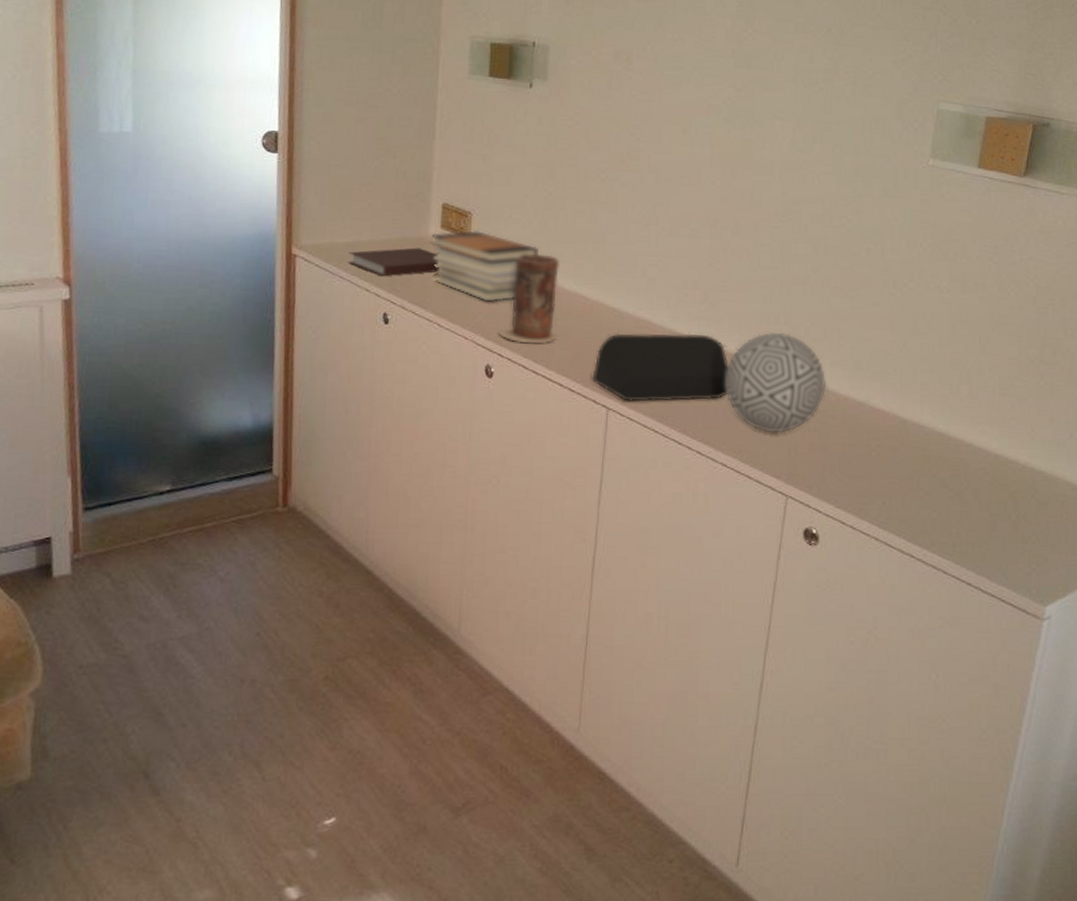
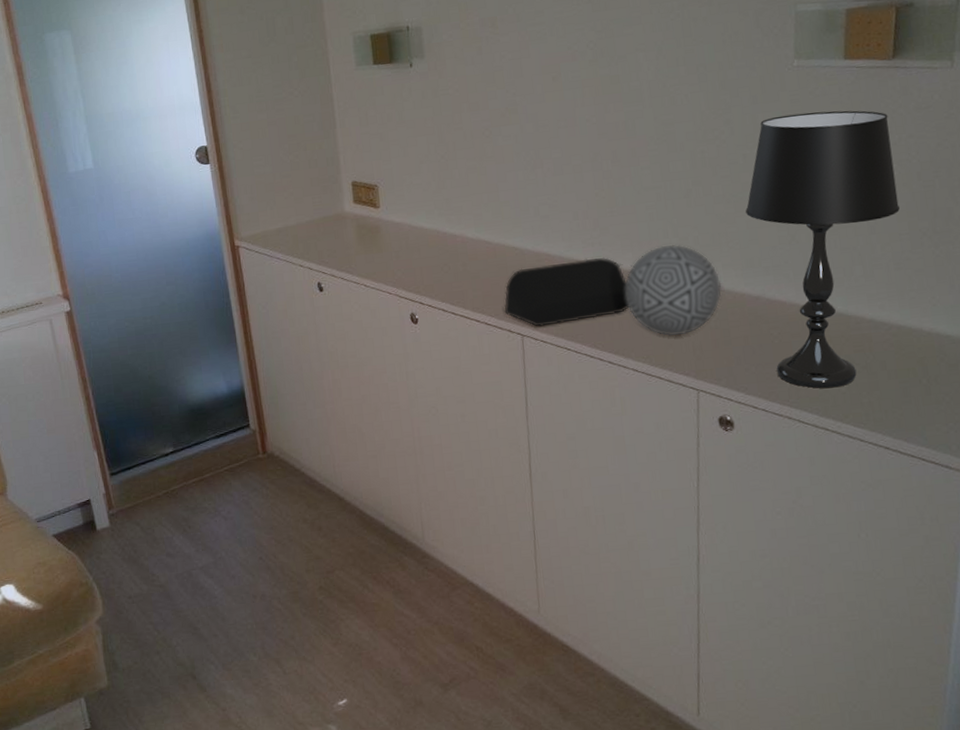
notebook: present [348,247,441,277] -> none [280,222,359,253]
book stack: present [430,230,541,302] -> none [346,200,443,260]
vase: present [498,253,561,344] -> none [417,210,468,291]
table lamp: none [860,214,1013,512] -> present [745,110,901,389]

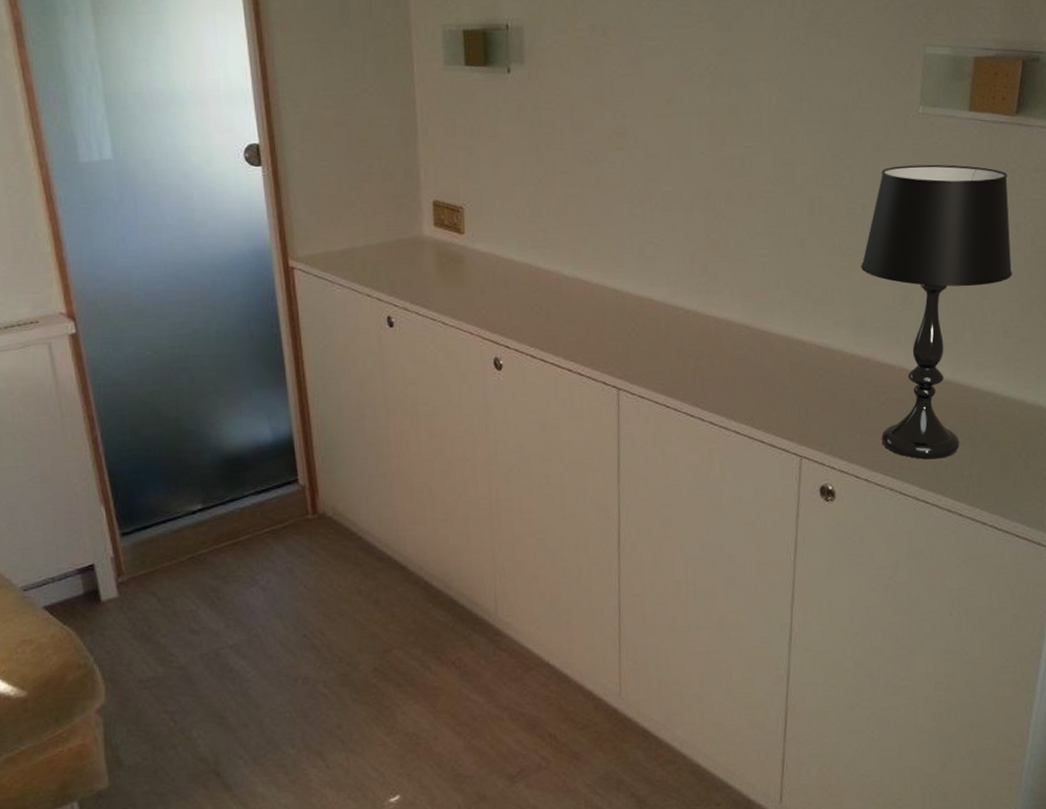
speaker: present [504,257,630,327] -> none [599,306,735,380]
decorative ball: present [625,244,722,337] -> none [731,297,832,398]

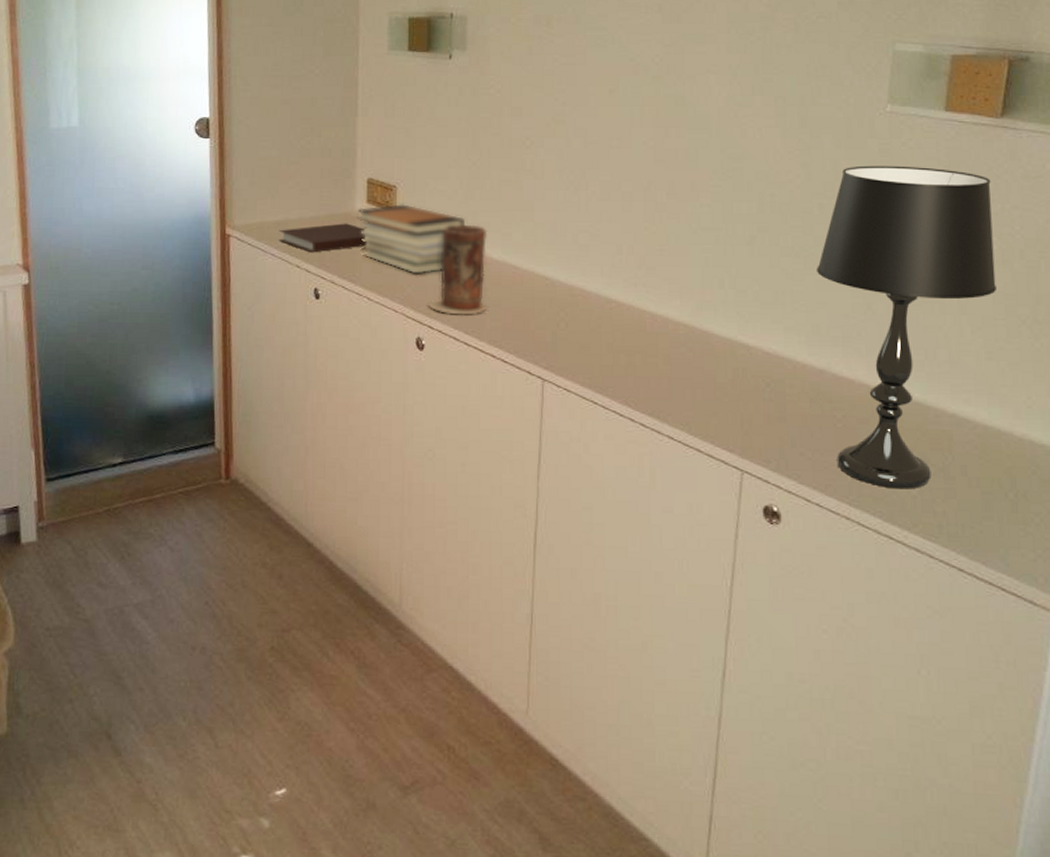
notebook: none [345,248,439,281] -> present [278,223,368,253]
book stack: none [424,225,537,296] -> present [357,204,467,274]
vase: none [503,242,562,334] -> present [428,224,488,315]

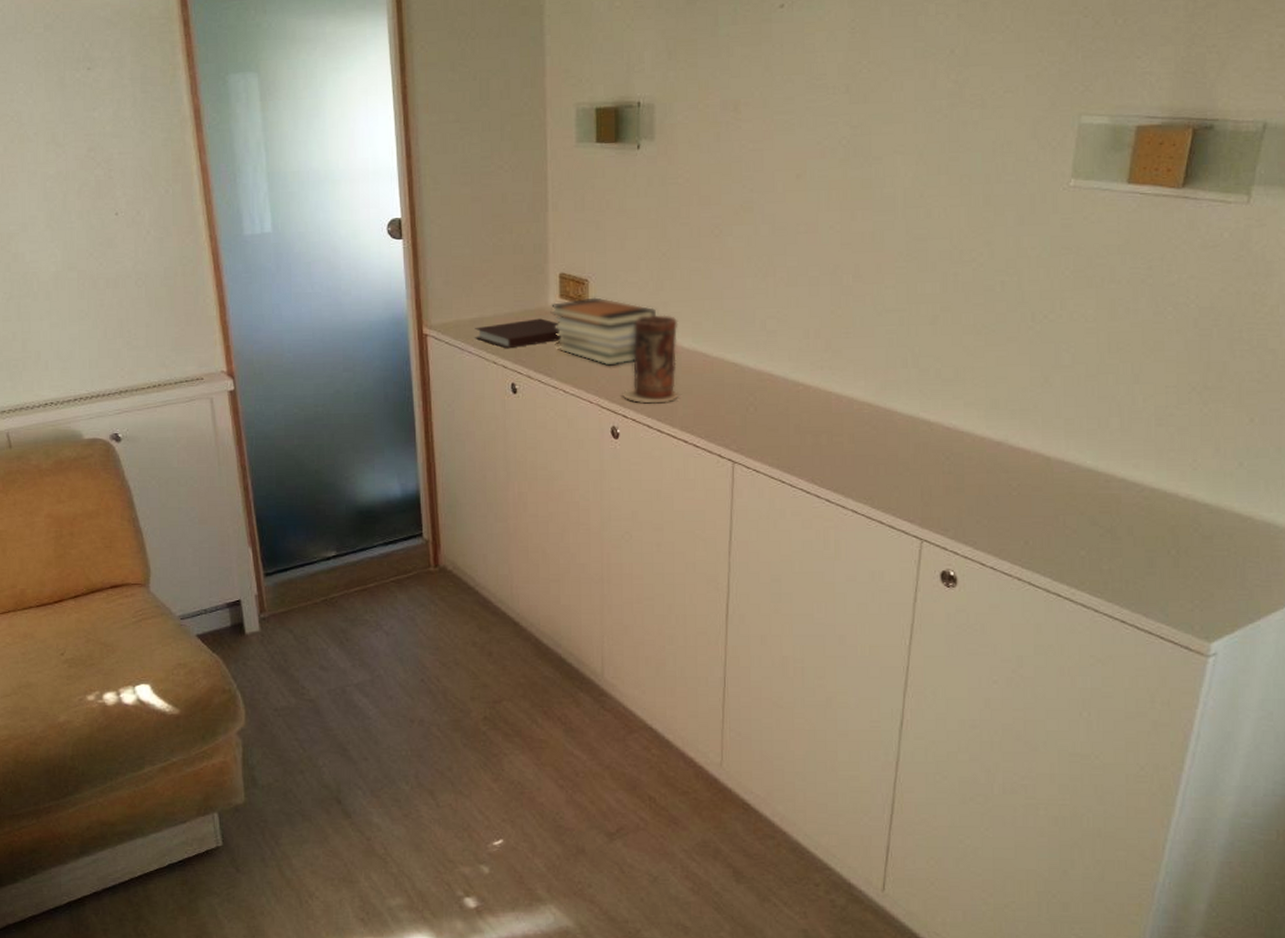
table lamp: present [815,165,998,489] -> none [996,240,1171,550]

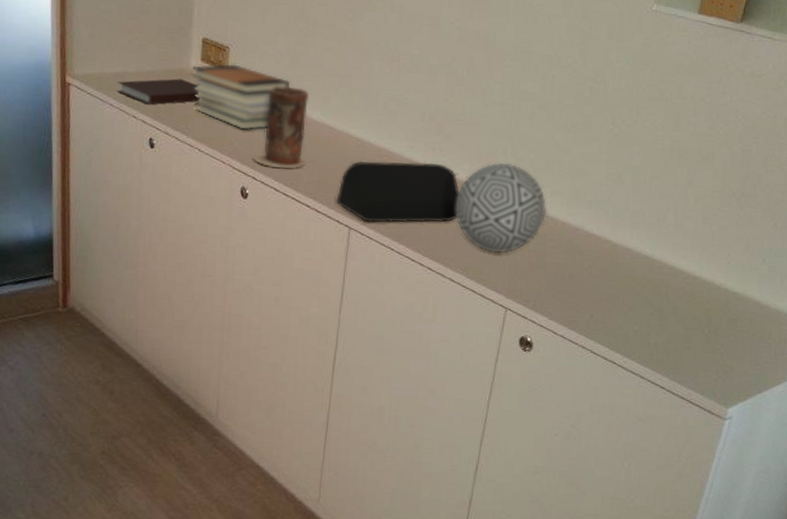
speaker: none [716,382,856,454] -> present [336,160,459,223]
decorative ball: none [853,375,961,478] -> present [455,162,547,254]

